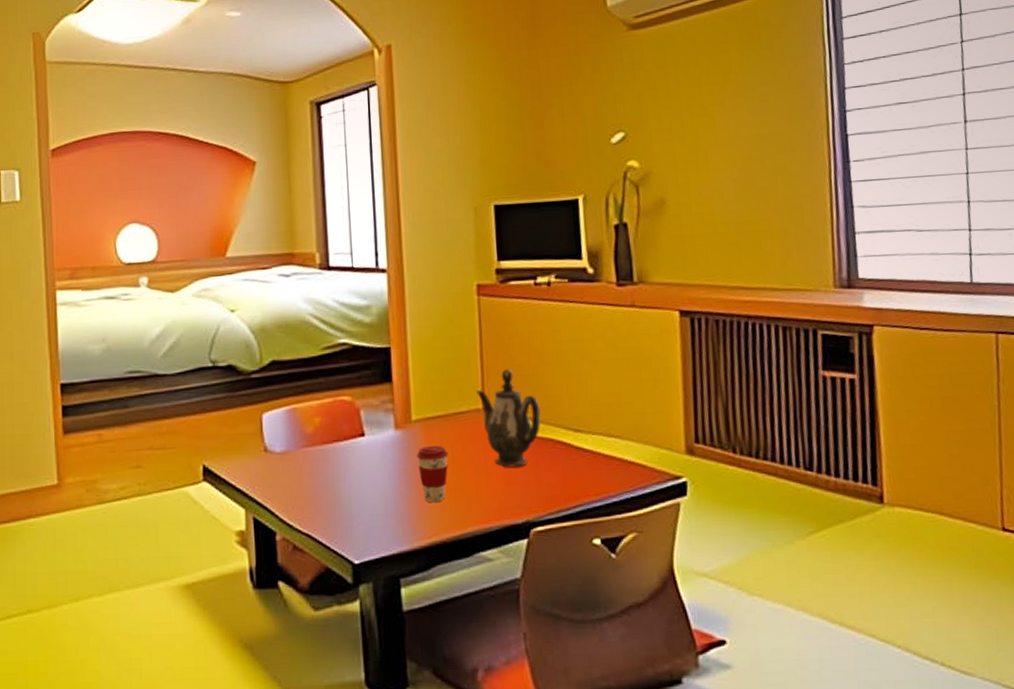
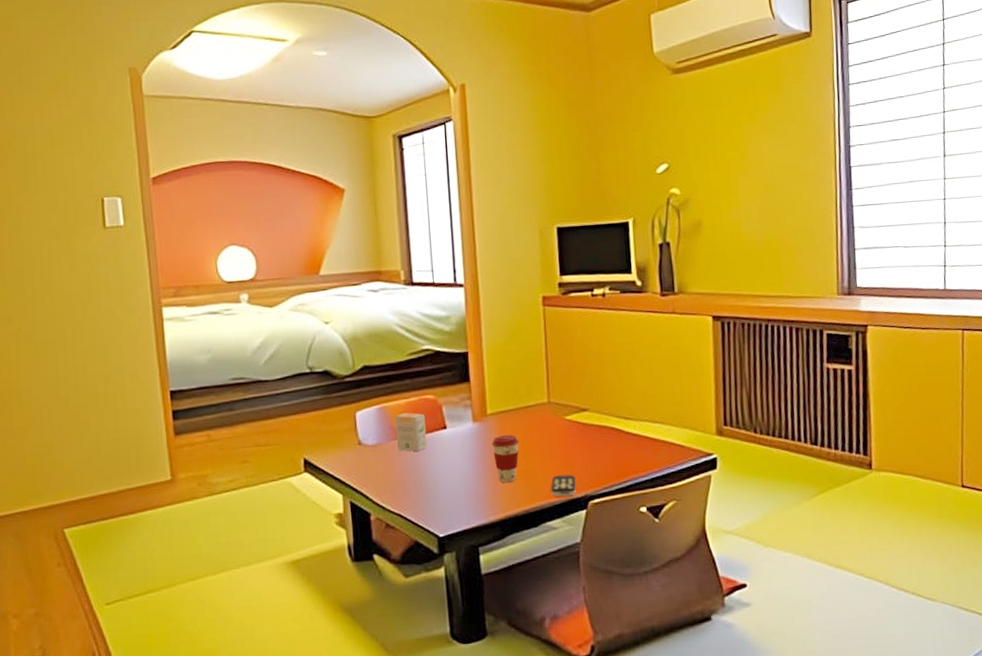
tea box: none [307,416,342,462] -> present [395,412,427,452]
teapot: present [476,369,541,468] -> none [543,368,597,451]
remote control: none [485,495,516,522] -> present [551,474,576,497]

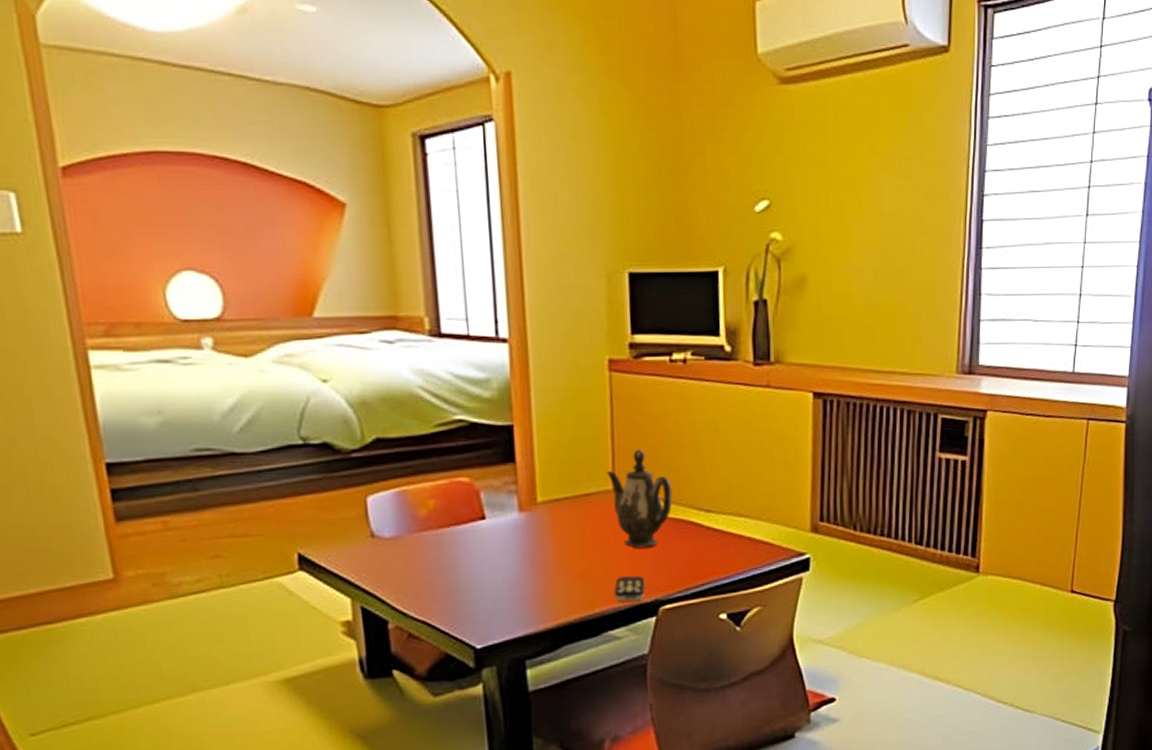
tea box: present [395,412,427,452] -> none [419,498,460,547]
coffee cup: present [491,434,519,483] -> none [542,527,577,585]
teapot: none [543,368,597,451] -> present [607,449,673,548]

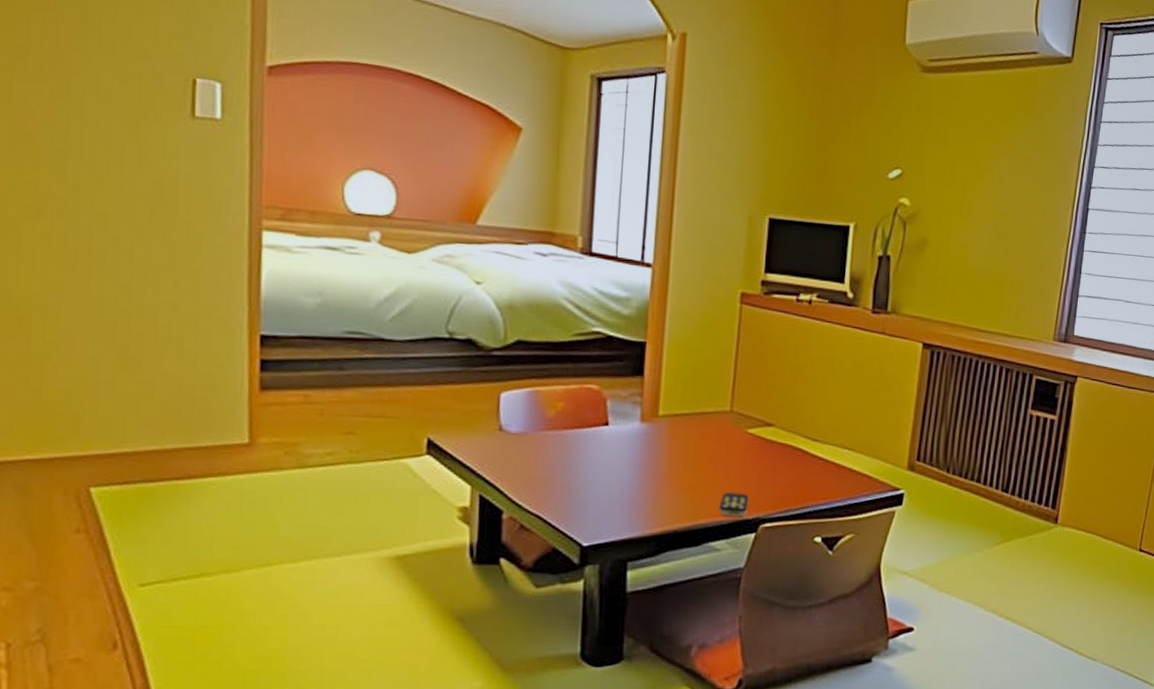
teapot: present [607,449,673,548] -> none [726,376,785,468]

